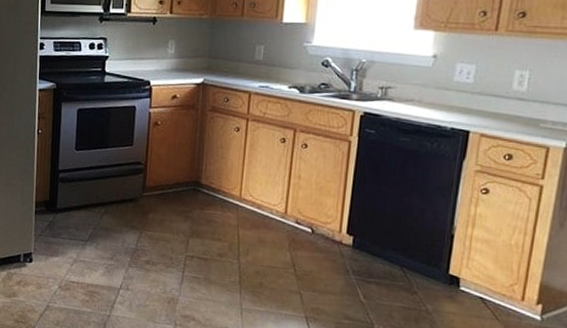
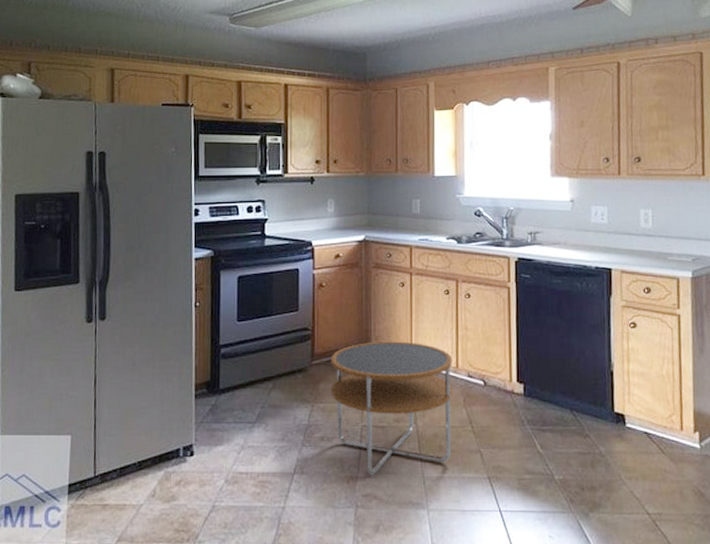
side table: none [158,181,282,301] -> present [331,341,453,476]

